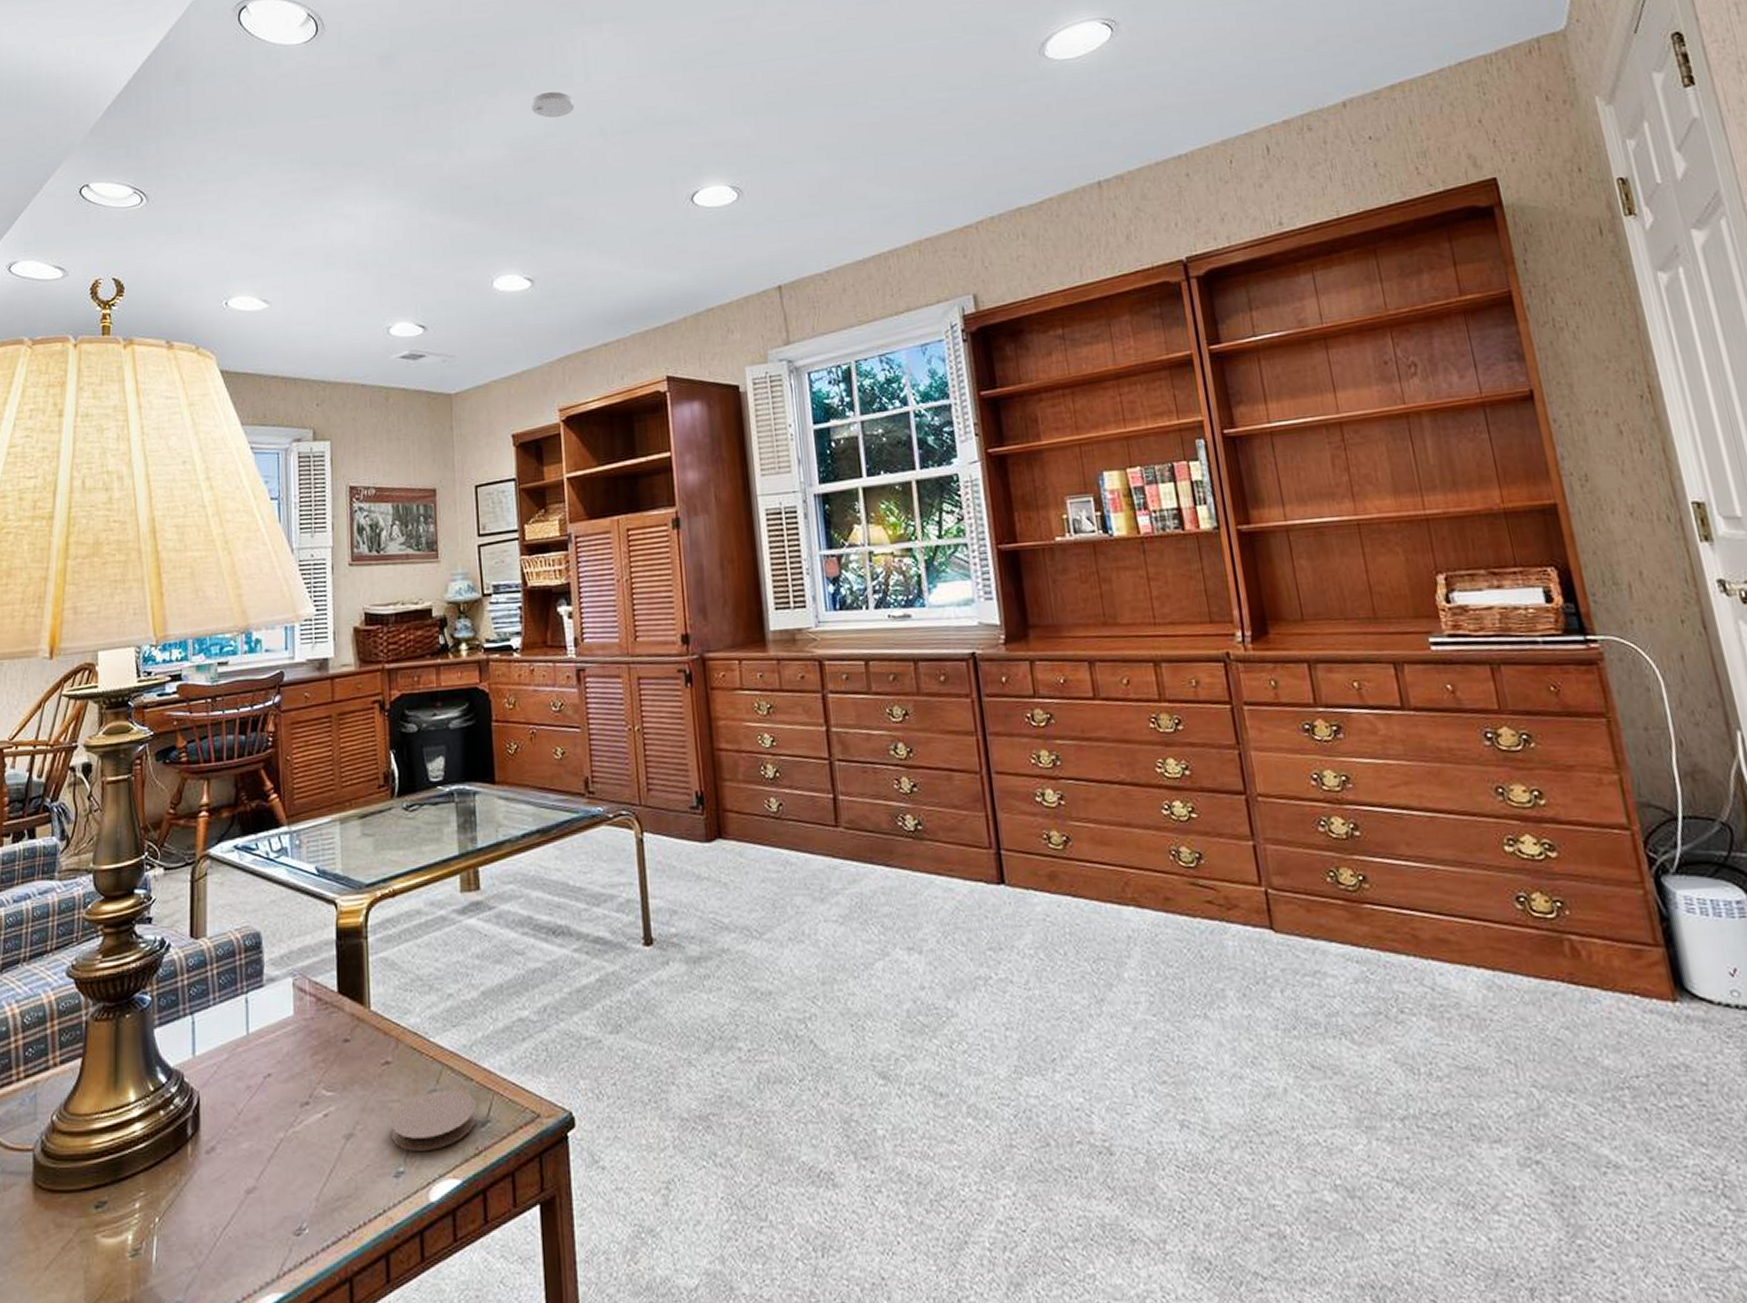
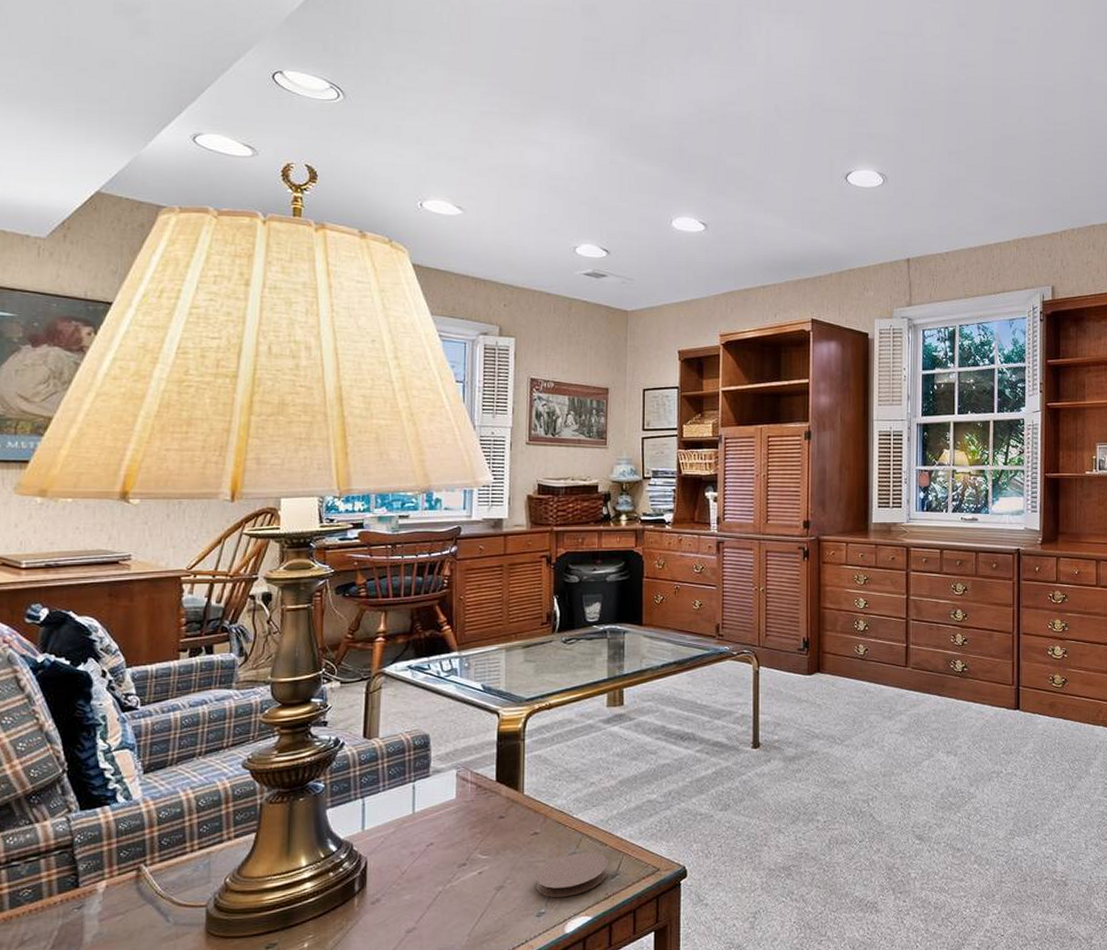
smoke detector: present [531,91,574,118] -> none [718,65,755,90]

